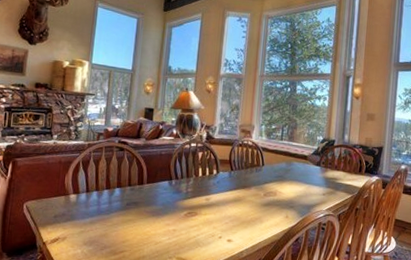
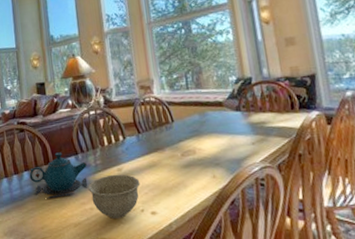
teapot: none [120,175,179,217] -> present [29,152,88,199]
bowl: none [175,203,224,243] -> present [88,175,140,220]

